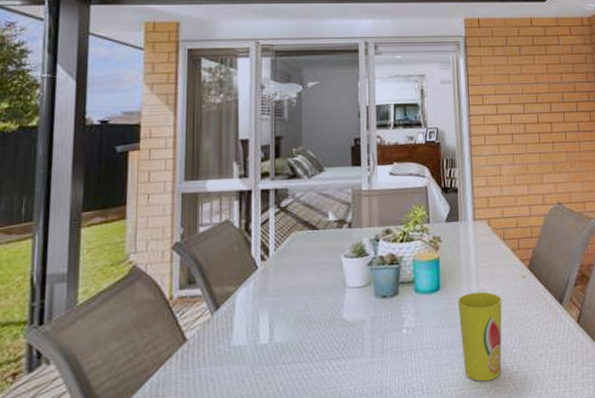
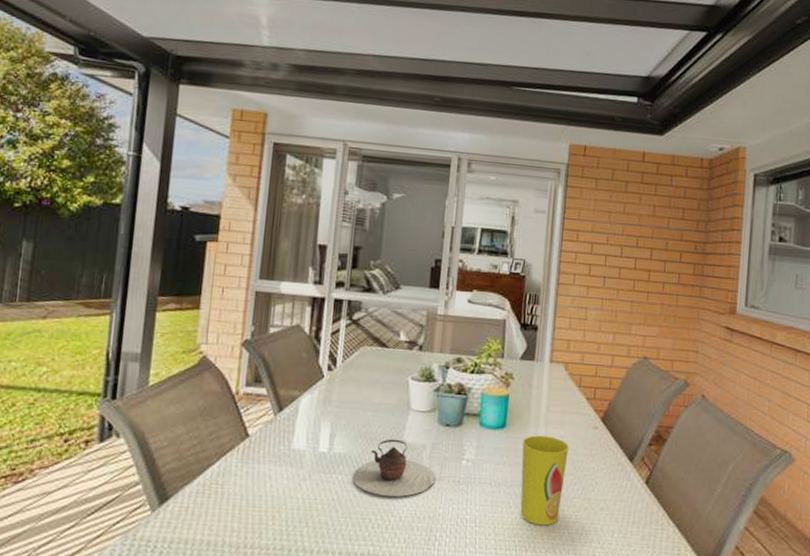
teapot: none [296,318,378,379] -> present [352,439,436,497]

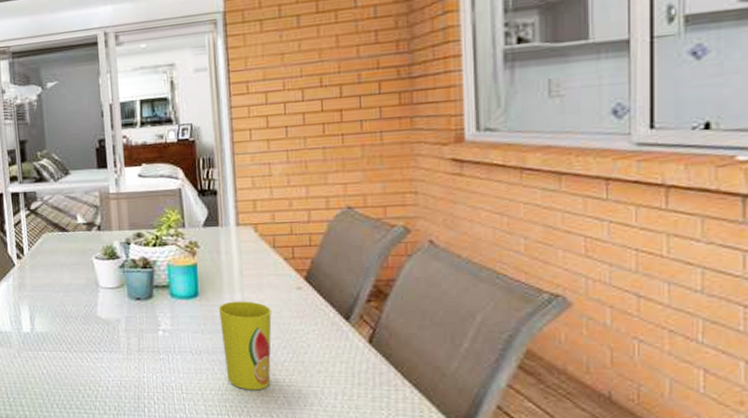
teapot: present [352,439,436,497] -> none [56,316,135,368]

